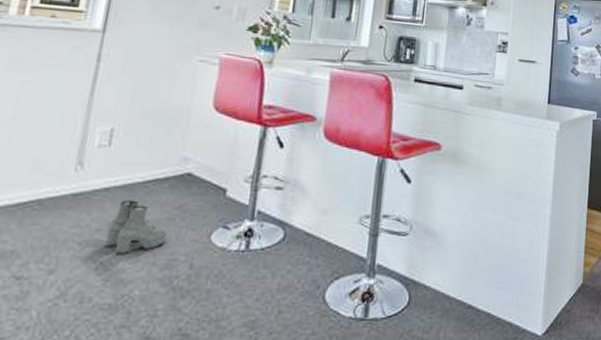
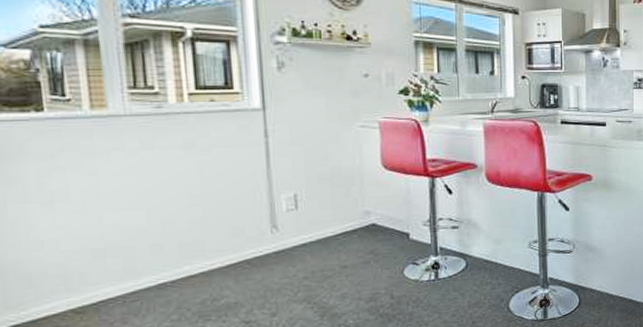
boots: present [104,200,168,254] -> none [313,251,366,295]

